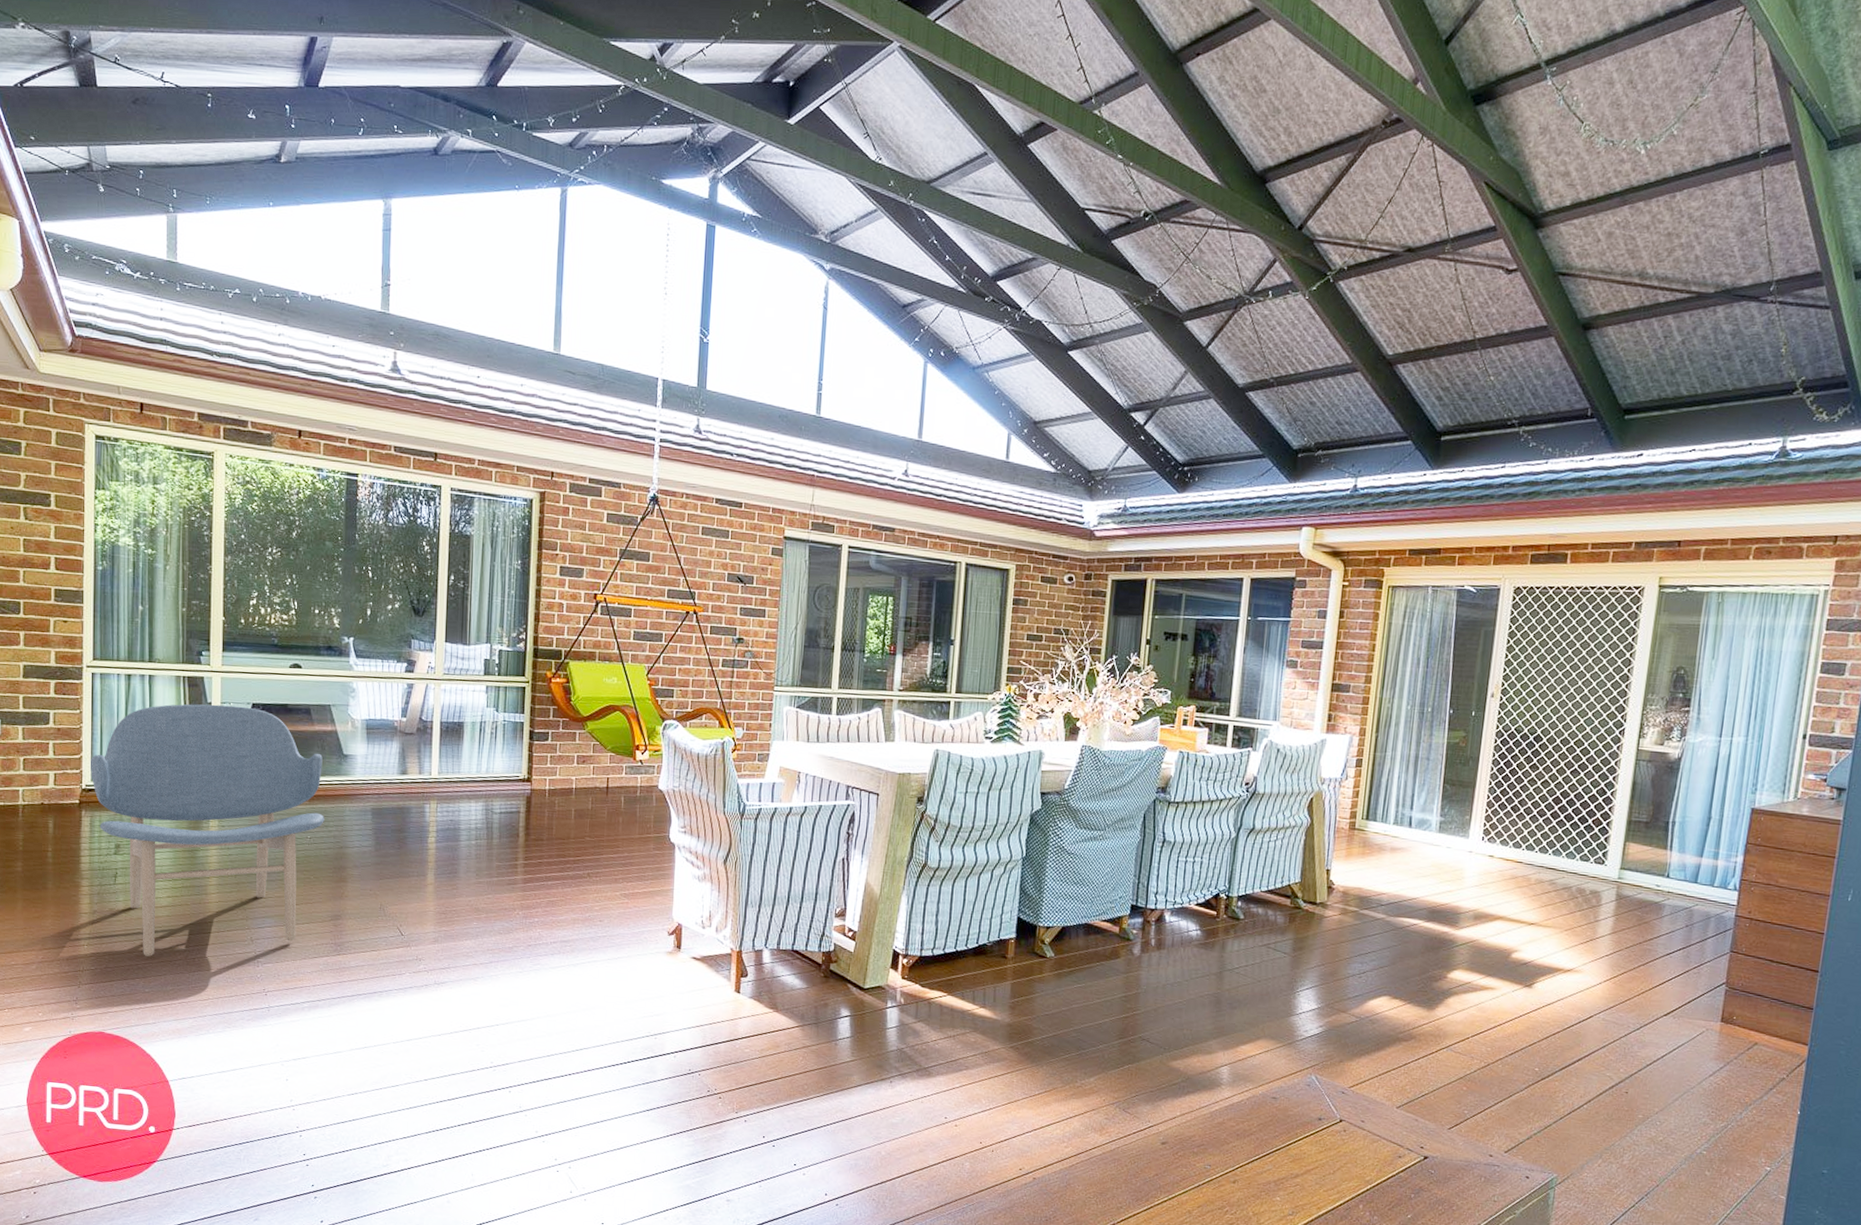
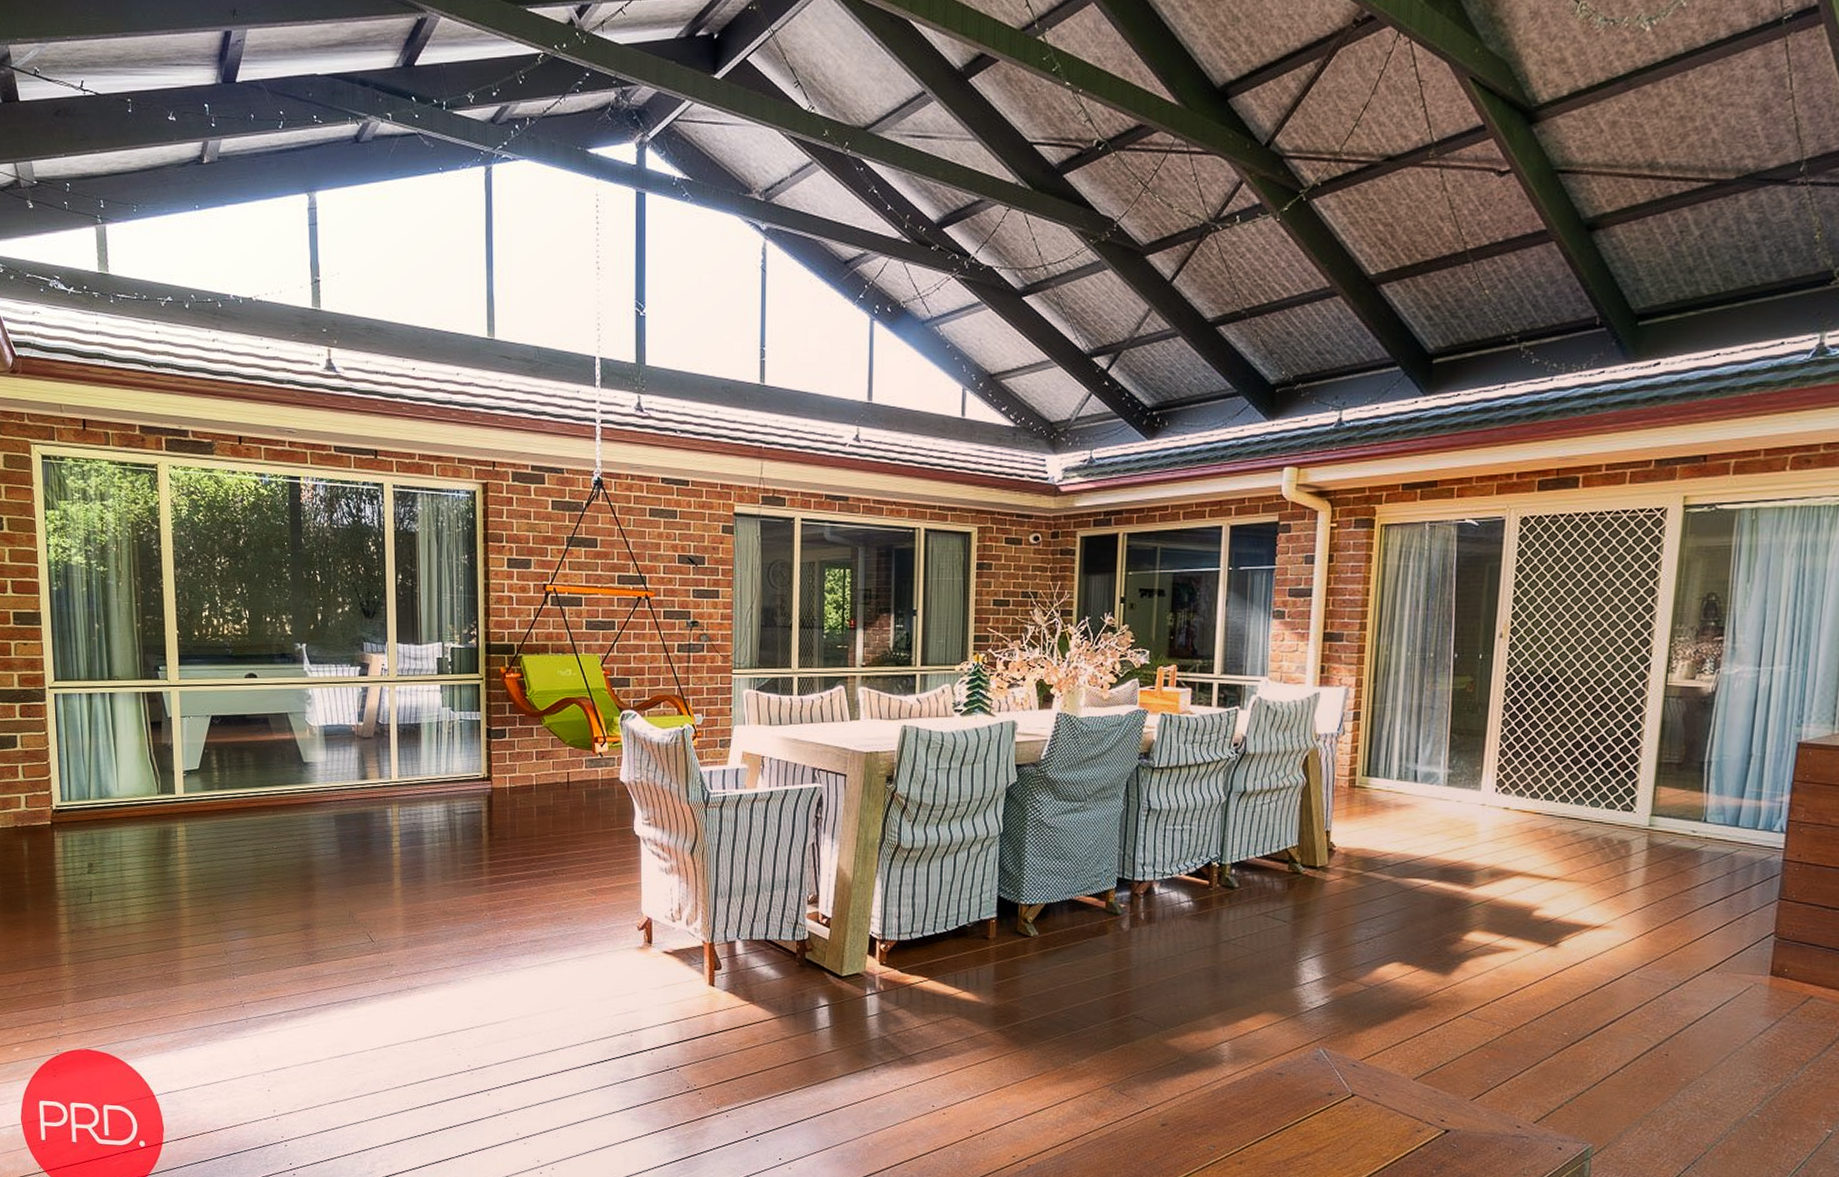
lounge chair: present [91,704,324,957] -> none [59,719,289,973]

